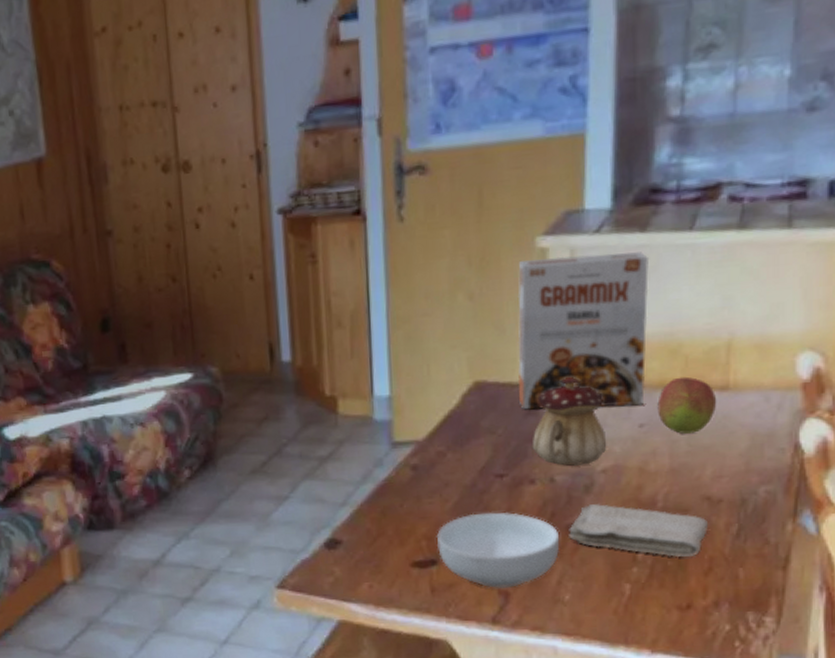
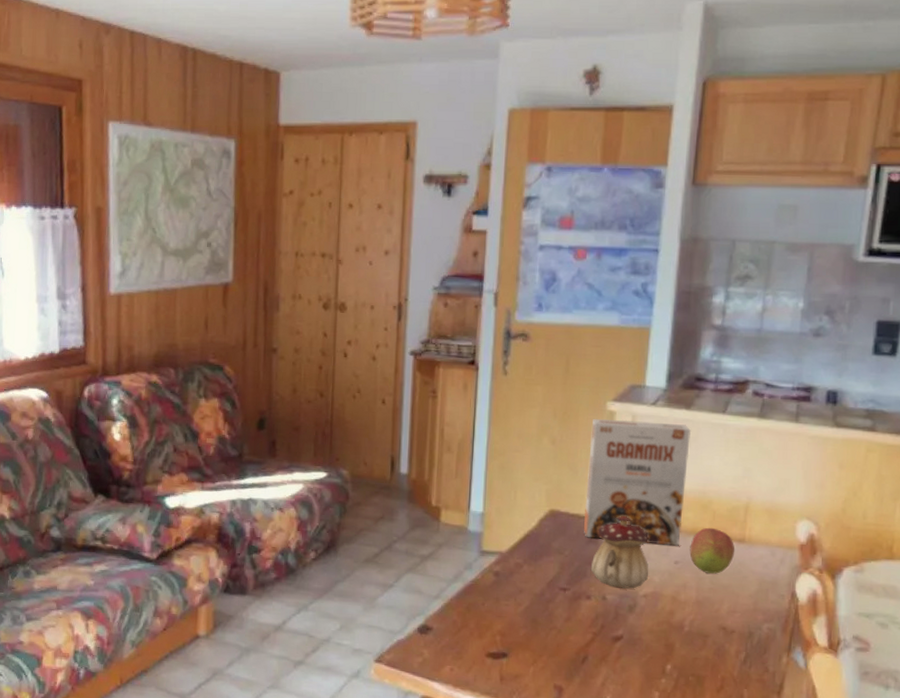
cereal bowl: present [436,512,560,588] -> none [508,618,607,684]
washcloth: present [569,504,709,557] -> none [614,622,723,675]

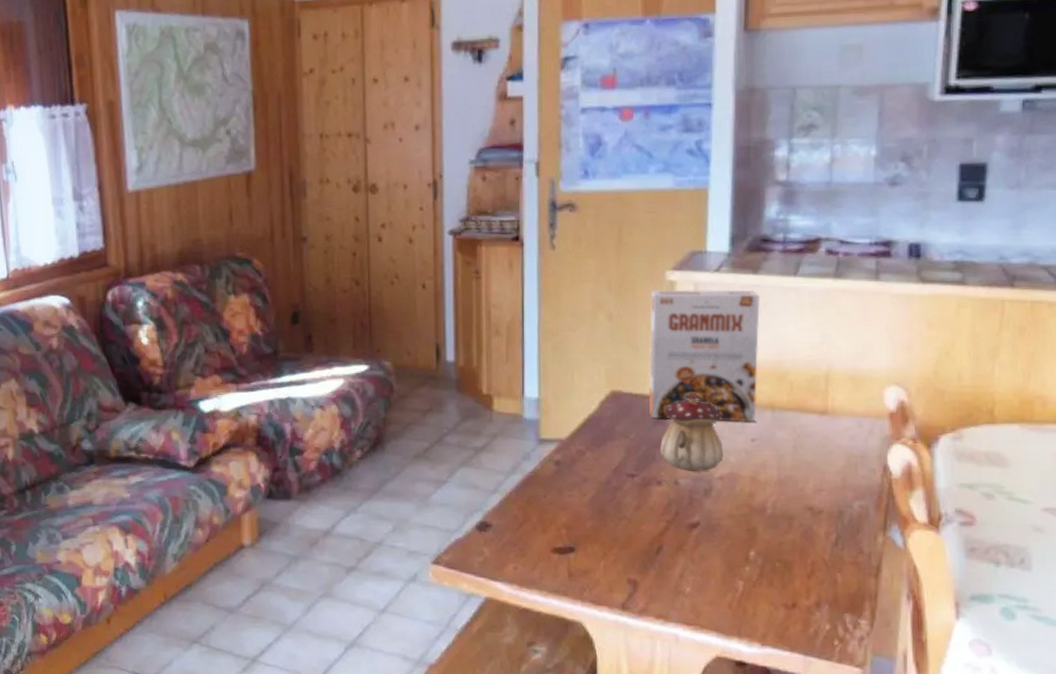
fruit: present [689,527,735,574] -> none [767,400,818,450]

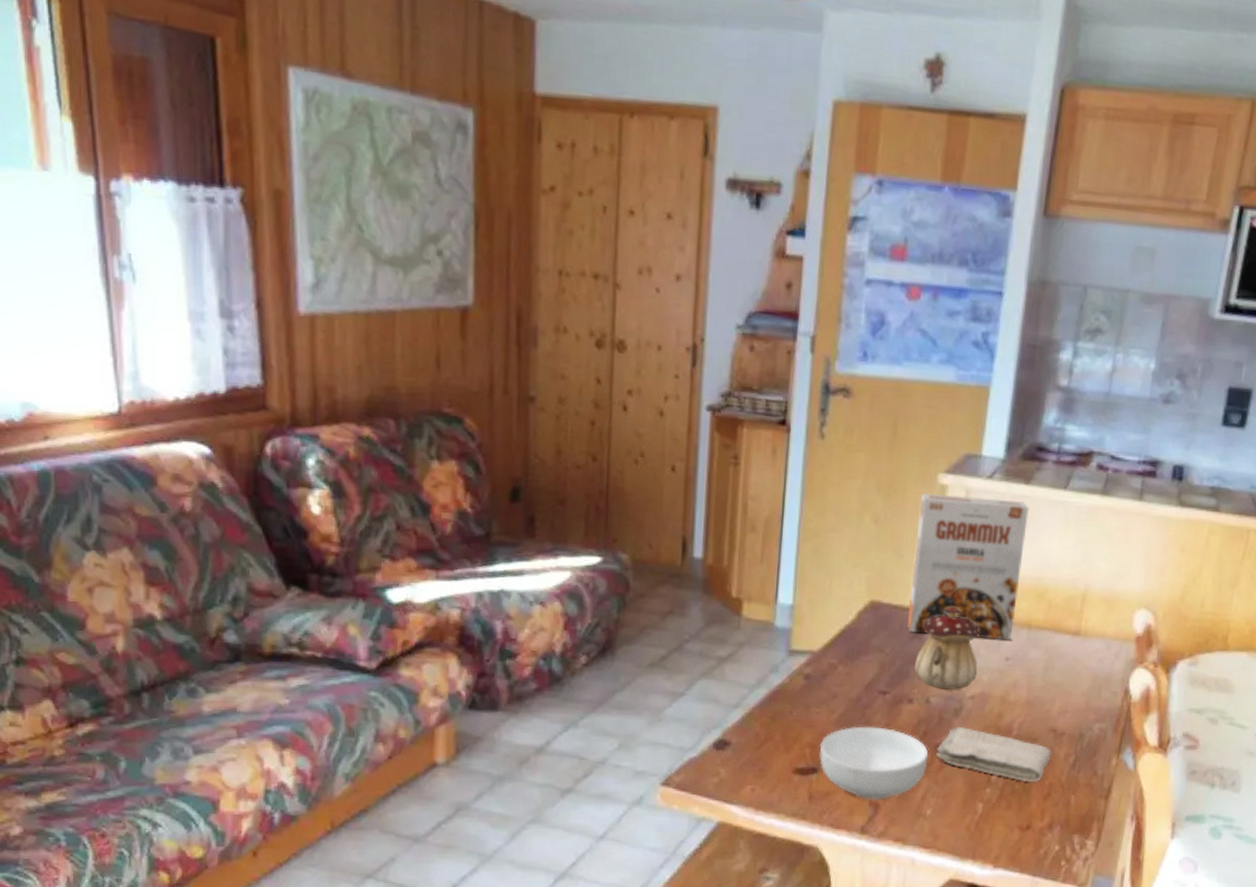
cereal bowl: none [574,507,683,577] -> present [819,726,929,800]
washcloth: none [690,507,811,560] -> present [936,727,1052,782]

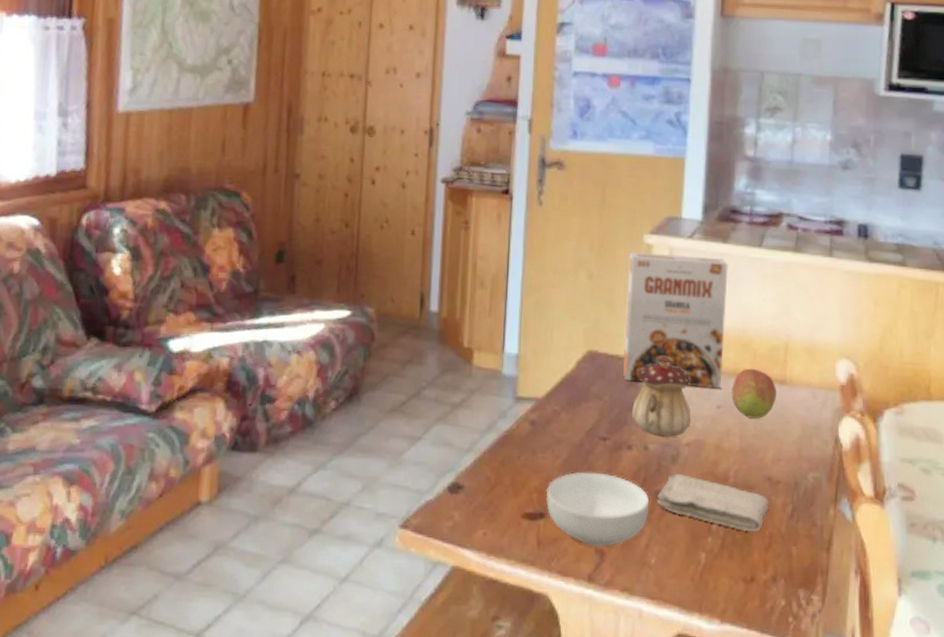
fruit: none [1021,619,1070,671] -> present [731,368,777,419]

